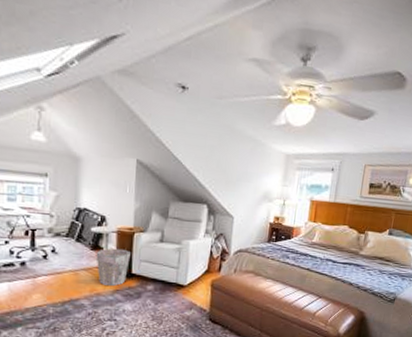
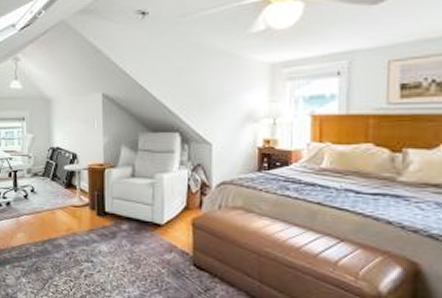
waste bin: present [96,248,131,286] -> none [70,185,103,225]

